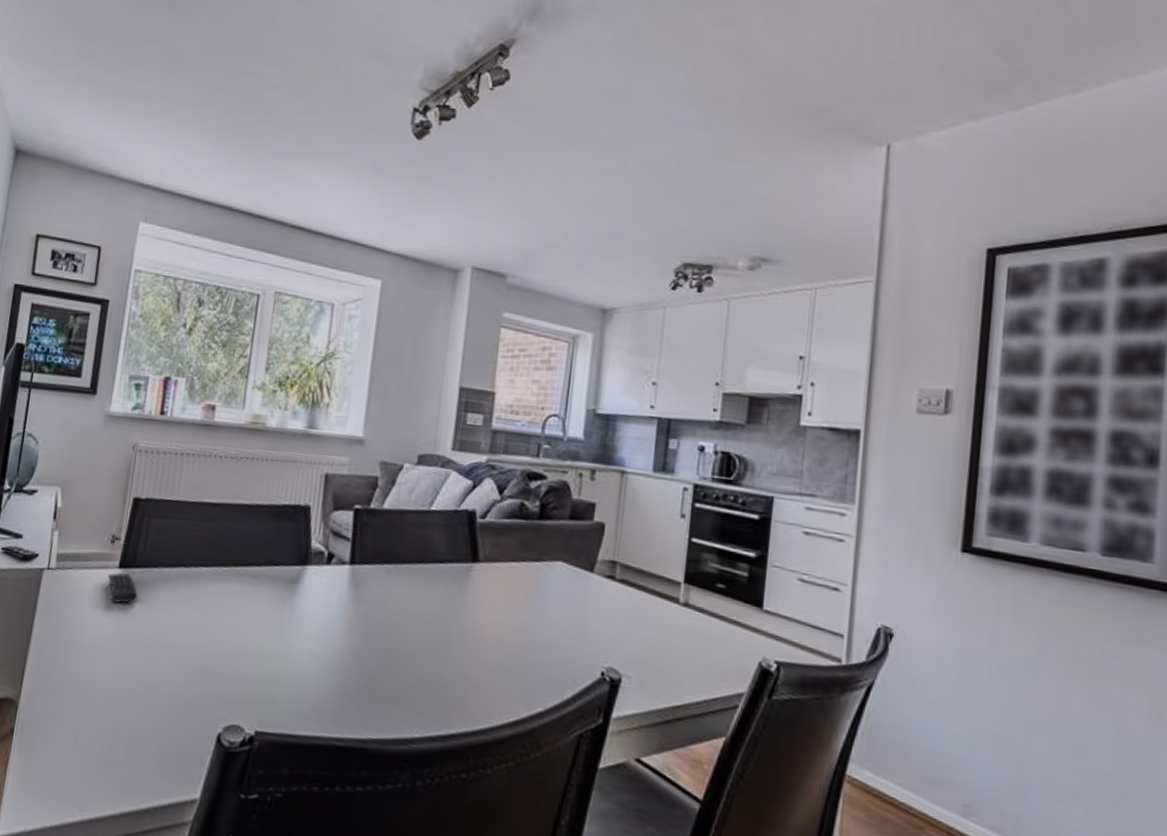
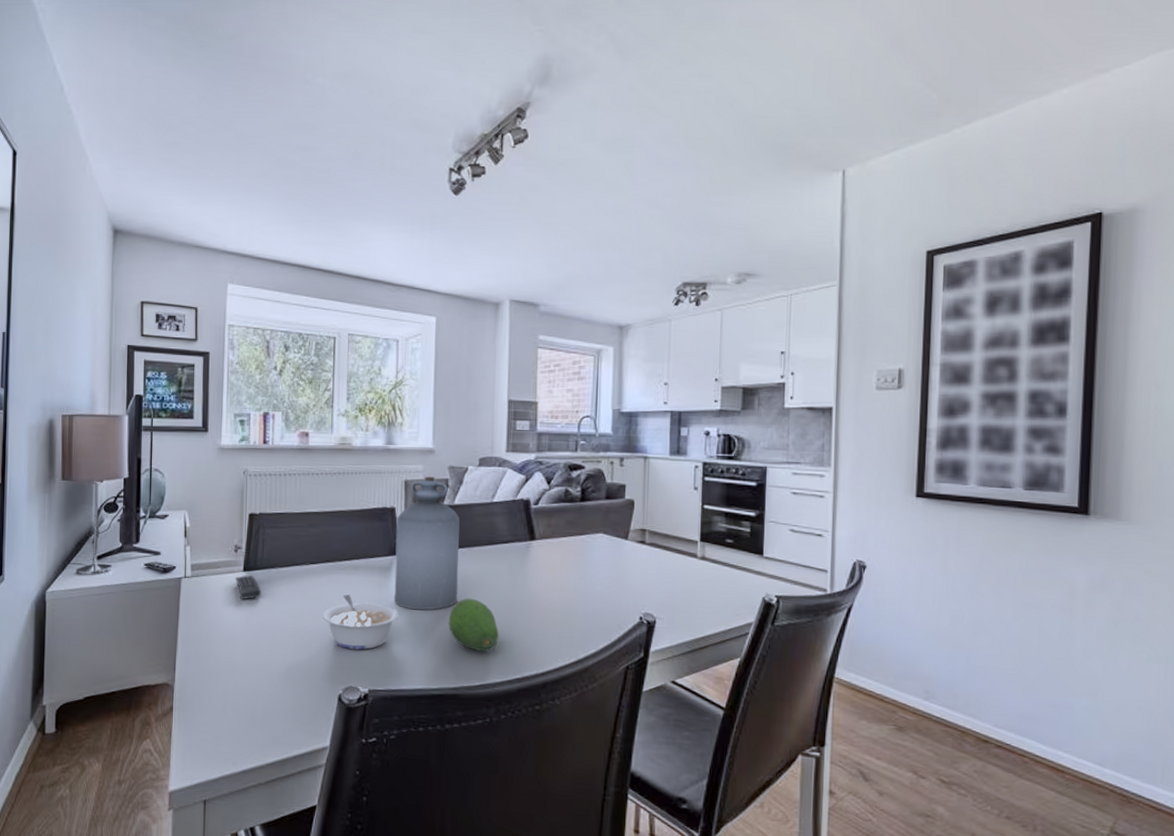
legume: none [208,607,303,680] -> present [322,593,399,650]
bottle: none [298,471,388,638] -> present [394,476,460,611]
fruit: none [361,627,424,698] -> present [448,598,500,651]

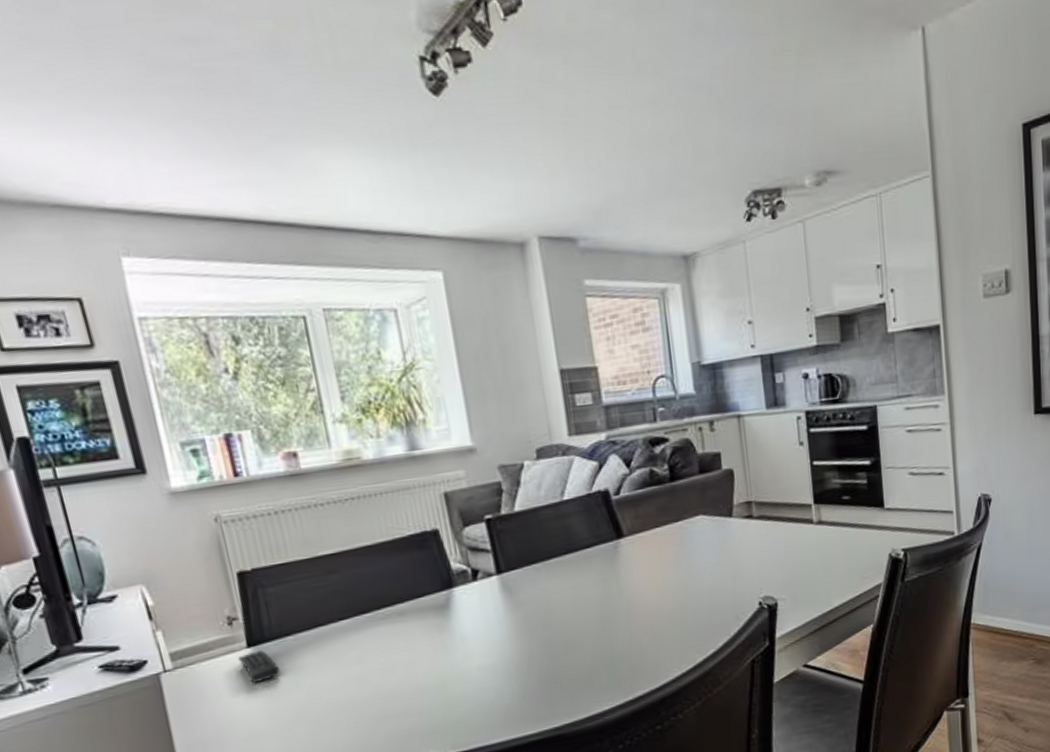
legume: present [322,593,399,650] -> none [370,647,471,713]
bottle: present [394,476,460,611] -> none [443,482,541,650]
fruit: present [448,598,500,651] -> none [533,620,600,680]

